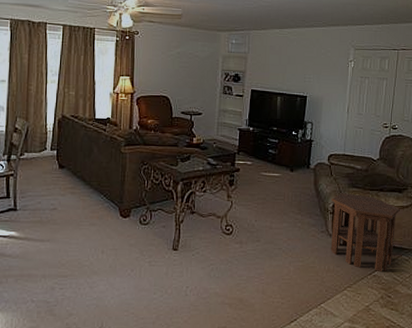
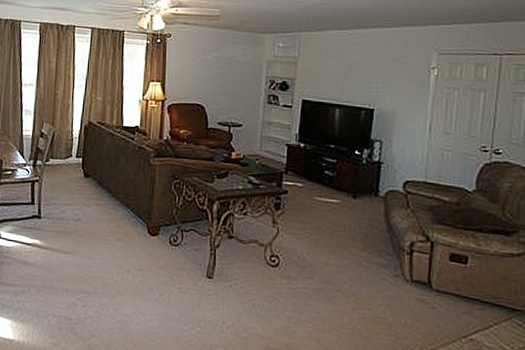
side table: present [330,193,401,271] -> none [408,229,509,336]

